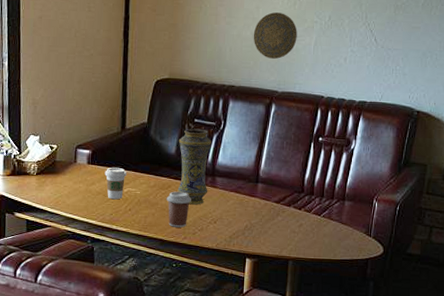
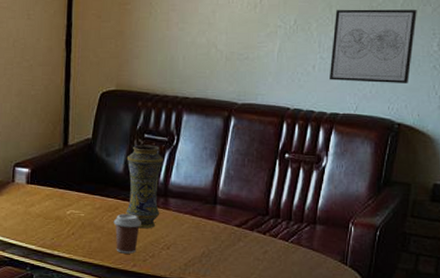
coffee cup: present [105,167,127,200] -> none [45,187,69,223]
decorative plate: present [253,12,297,59] -> none [209,17,259,67]
wall art: none [359,7,436,75] -> present [330,9,417,83]

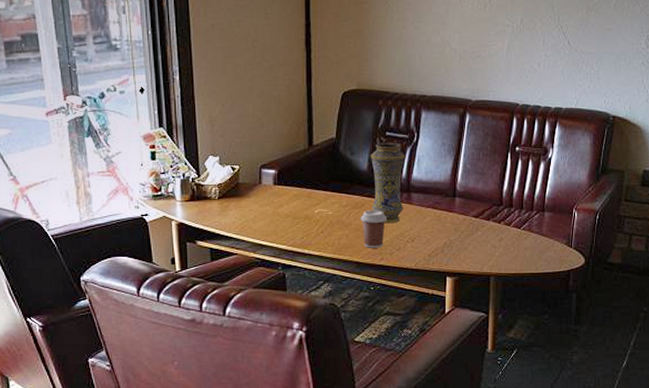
wall art: present [330,9,417,83] -> none [553,9,628,79]

